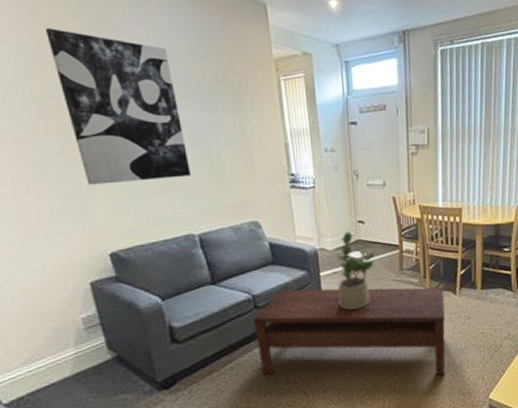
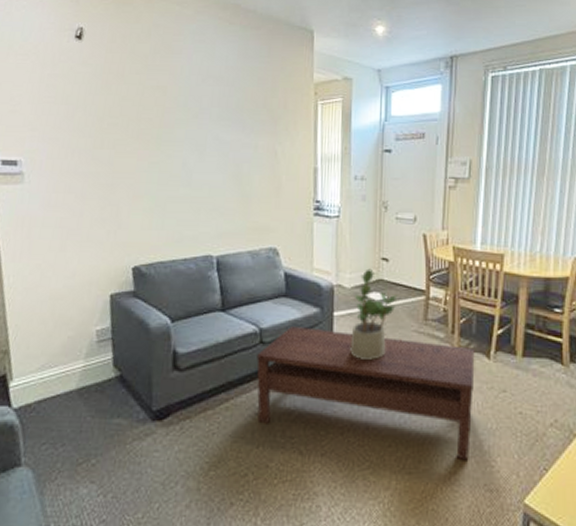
wall art: present [46,28,192,185] -> none [118,54,220,198]

